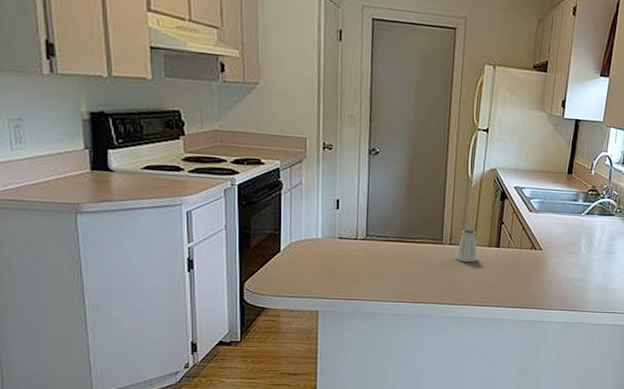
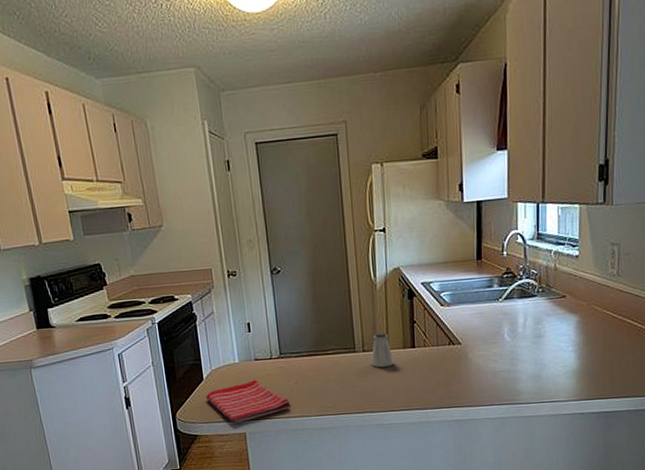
dish towel: none [280,258,370,300] -> present [205,380,291,423]

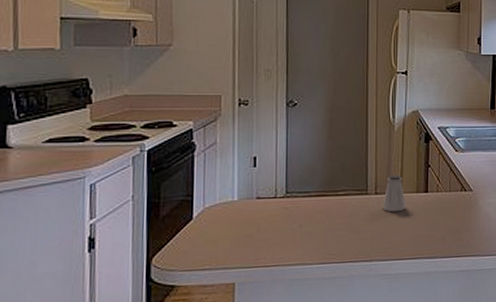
dish towel: present [205,380,291,423] -> none [192,221,291,272]

